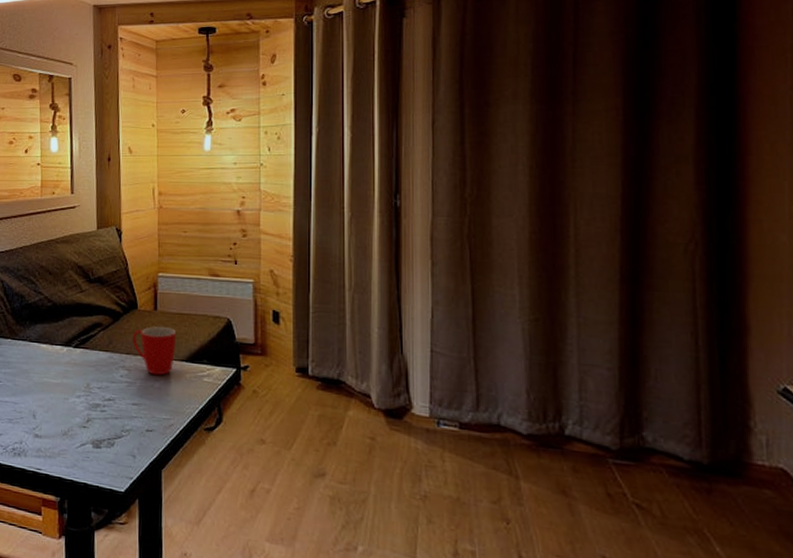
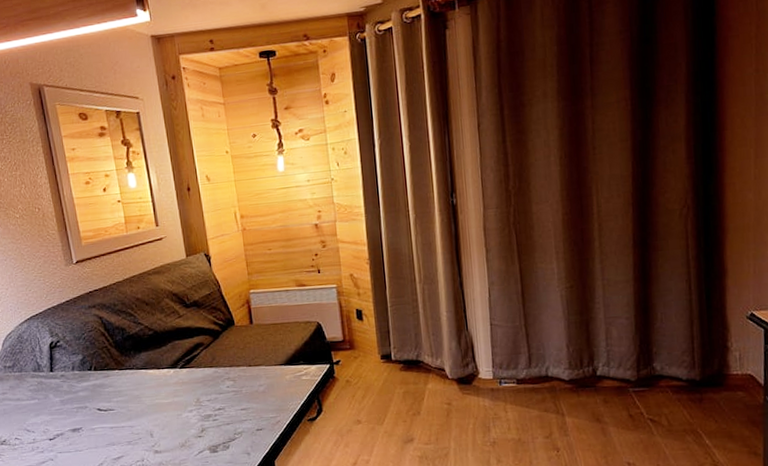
mug: present [133,326,177,376] -> none [233,337,274,382]

